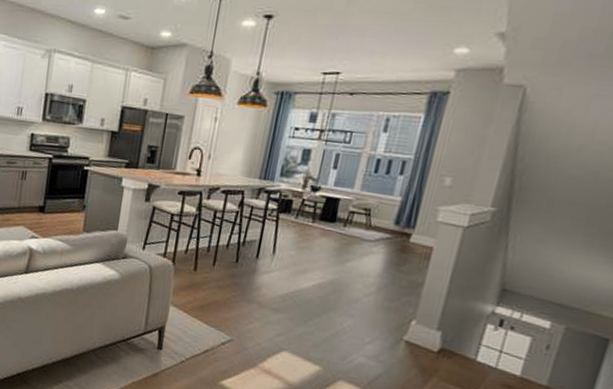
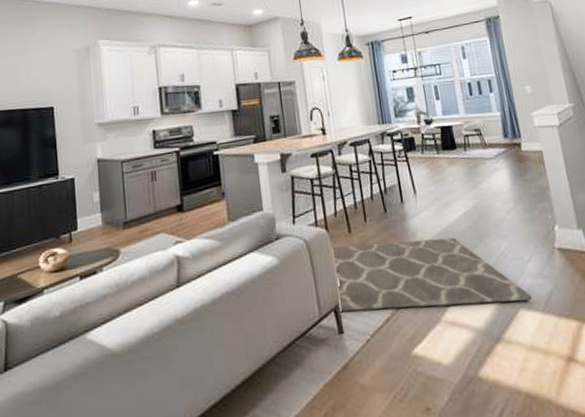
rug: none [166,278,358,376] -> present [330,237,532,312]

